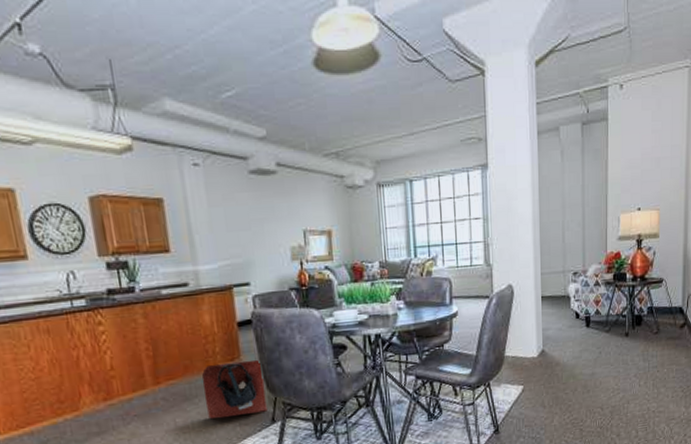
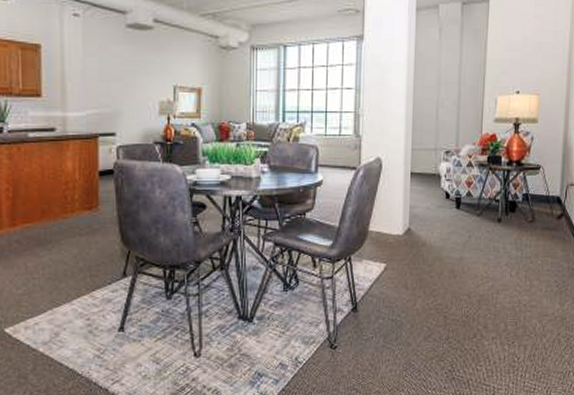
backpack: present [202,360,267,419] -> none [57,211,120,267]

